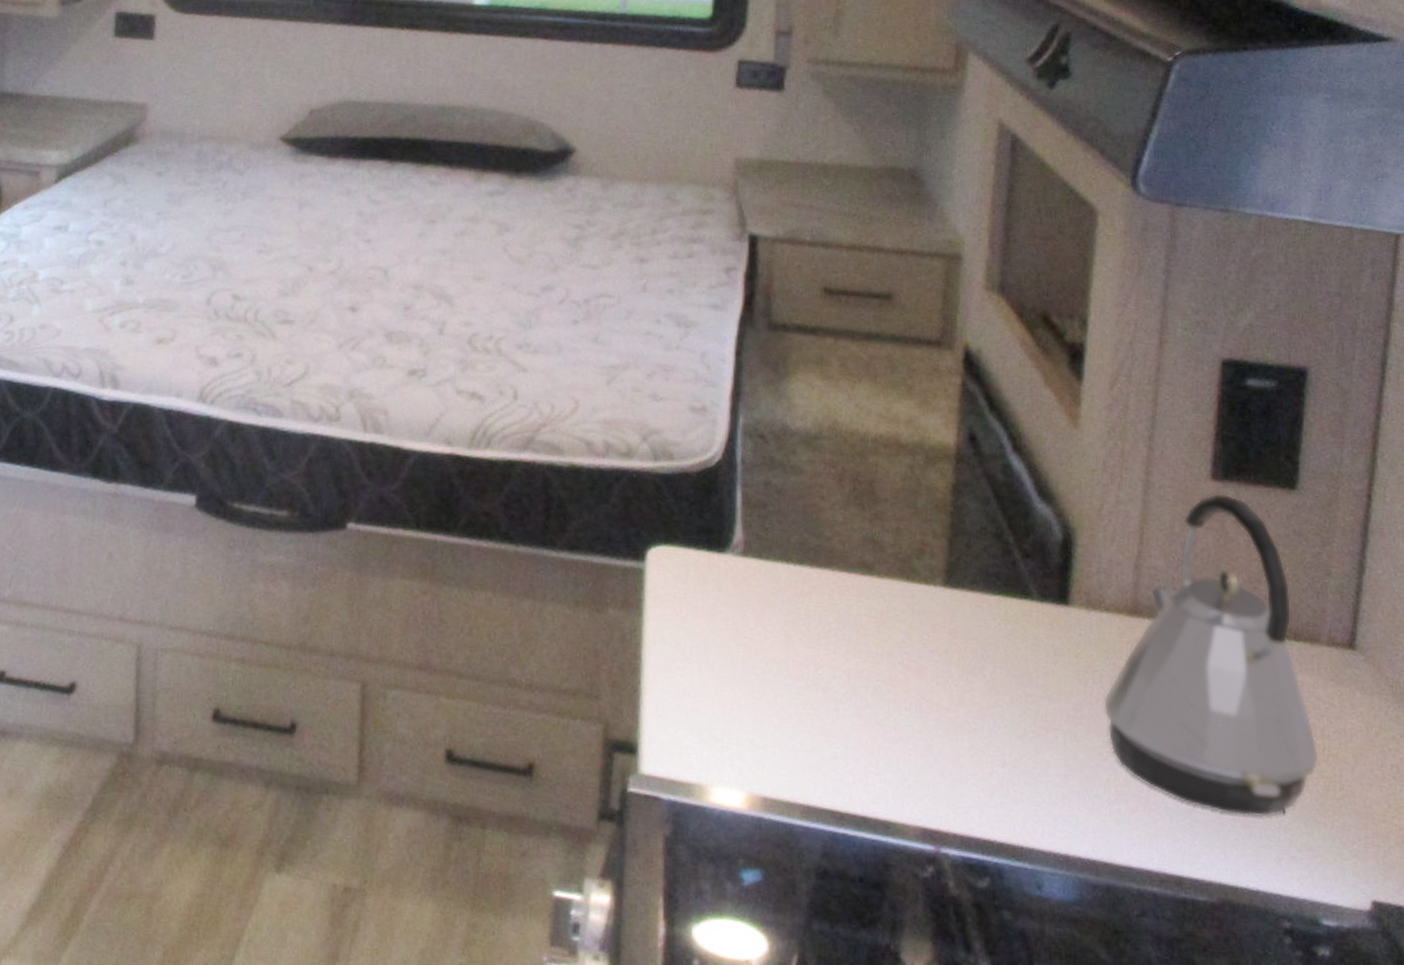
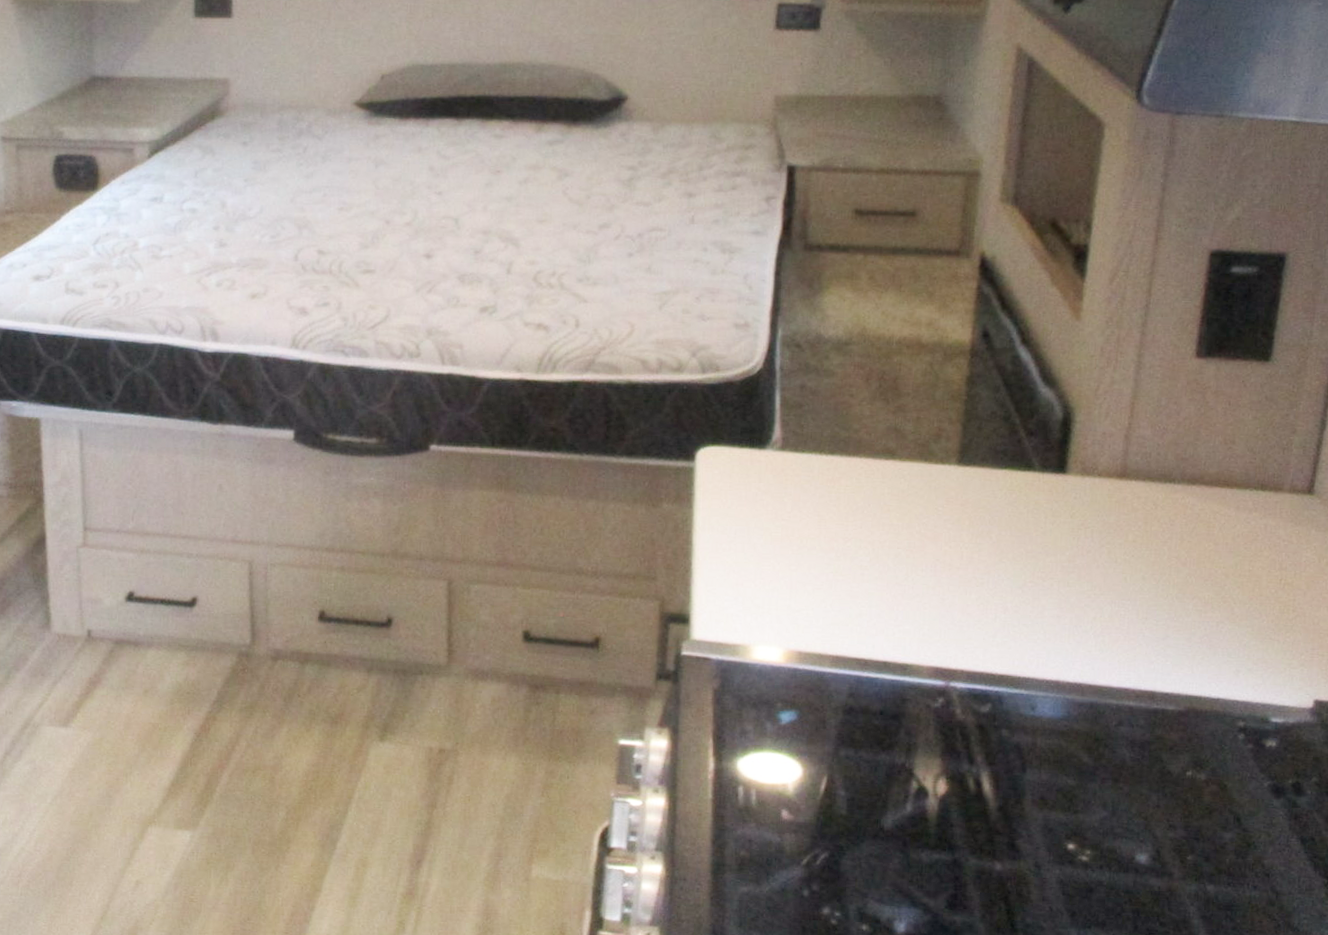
kettle: present [1104,493,1319,816] -> none [1093,368,1277,638]

